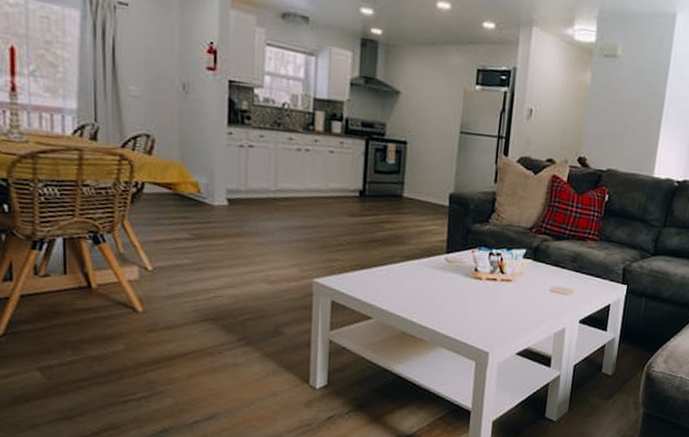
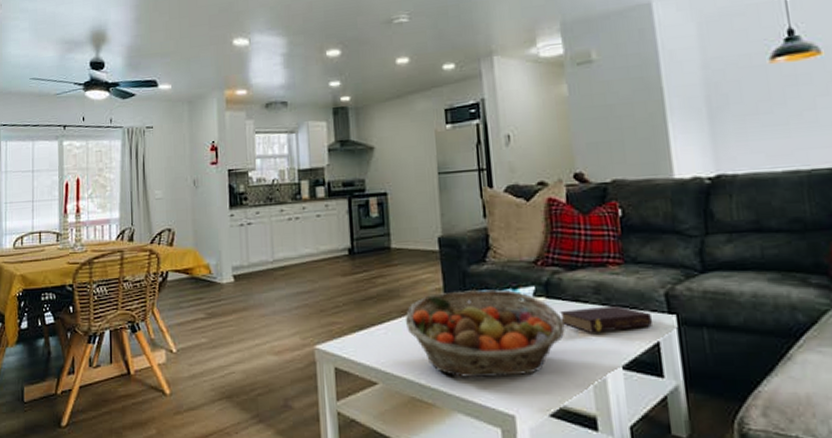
fruit basket: none [406,245,544,321] -> present [405,289,565,377]
book: none [542,272,610,293] -> present [560,305,653,333]

